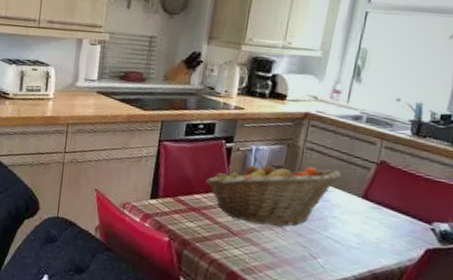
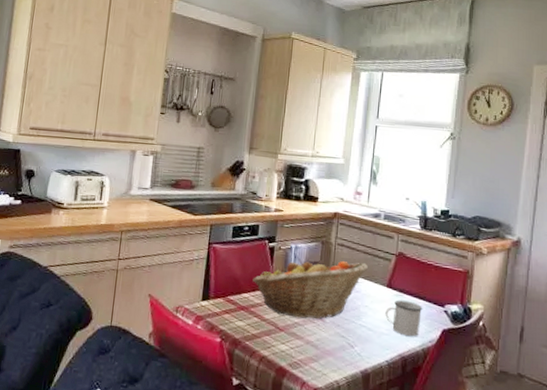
mug: none [357,212,405,254] -> present [385,299,423,337]

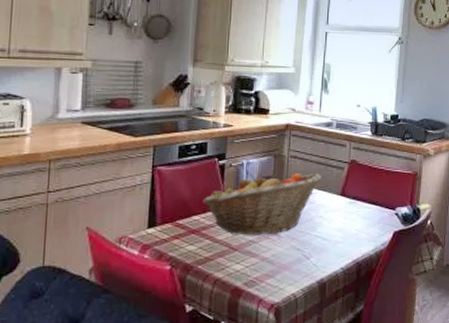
mug: present [385,299,423,337] -> none [339,207,375,242]

